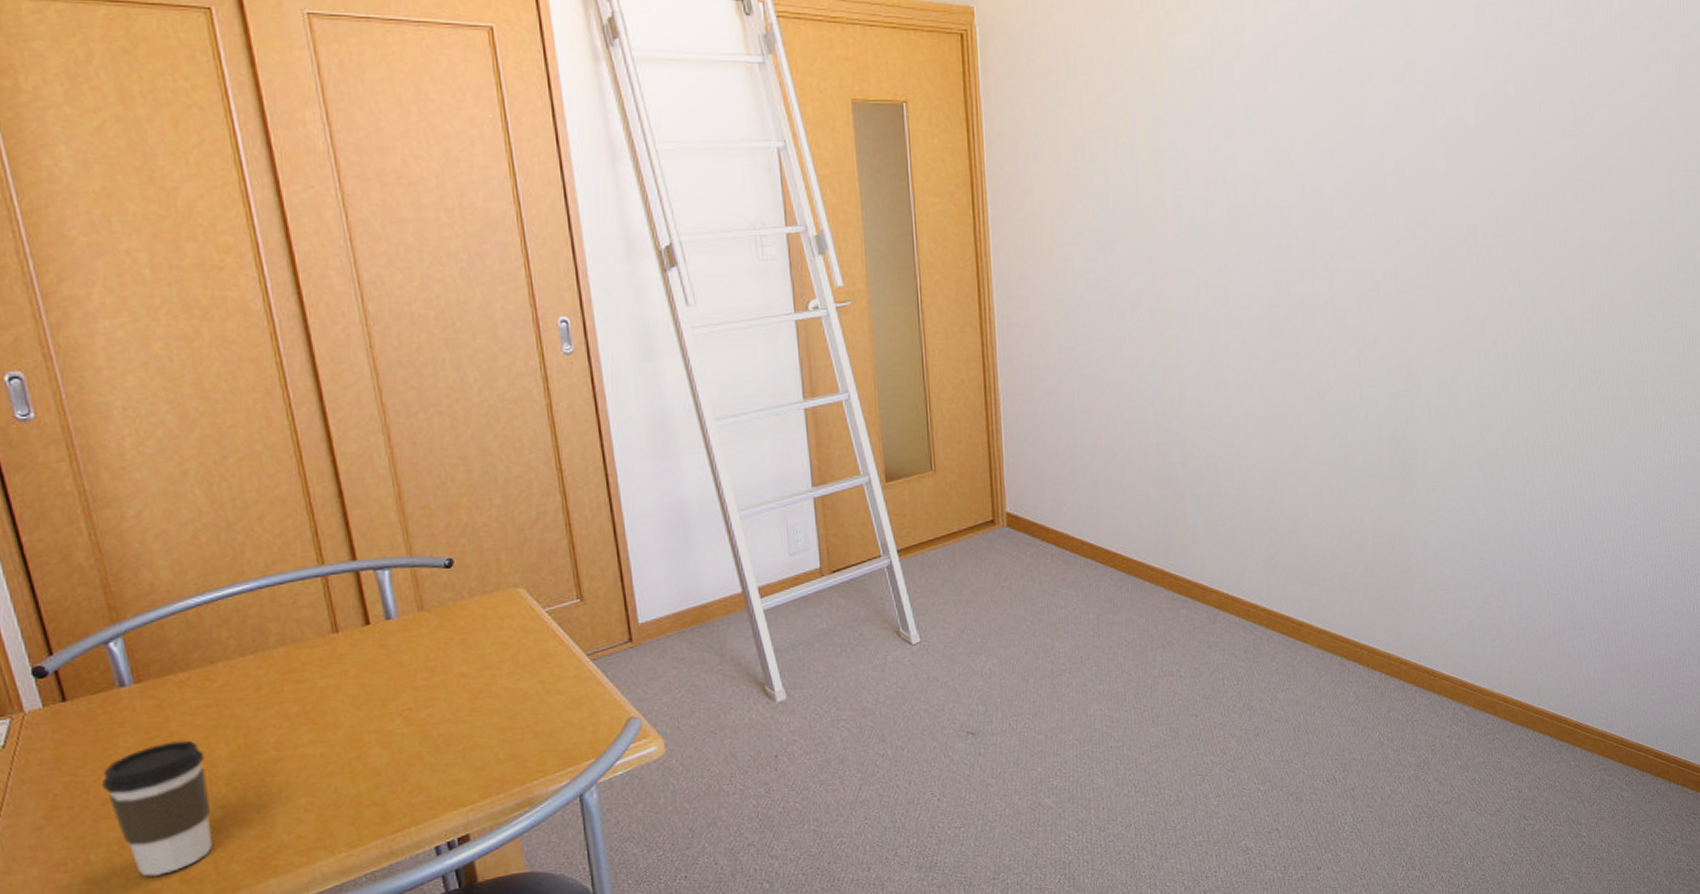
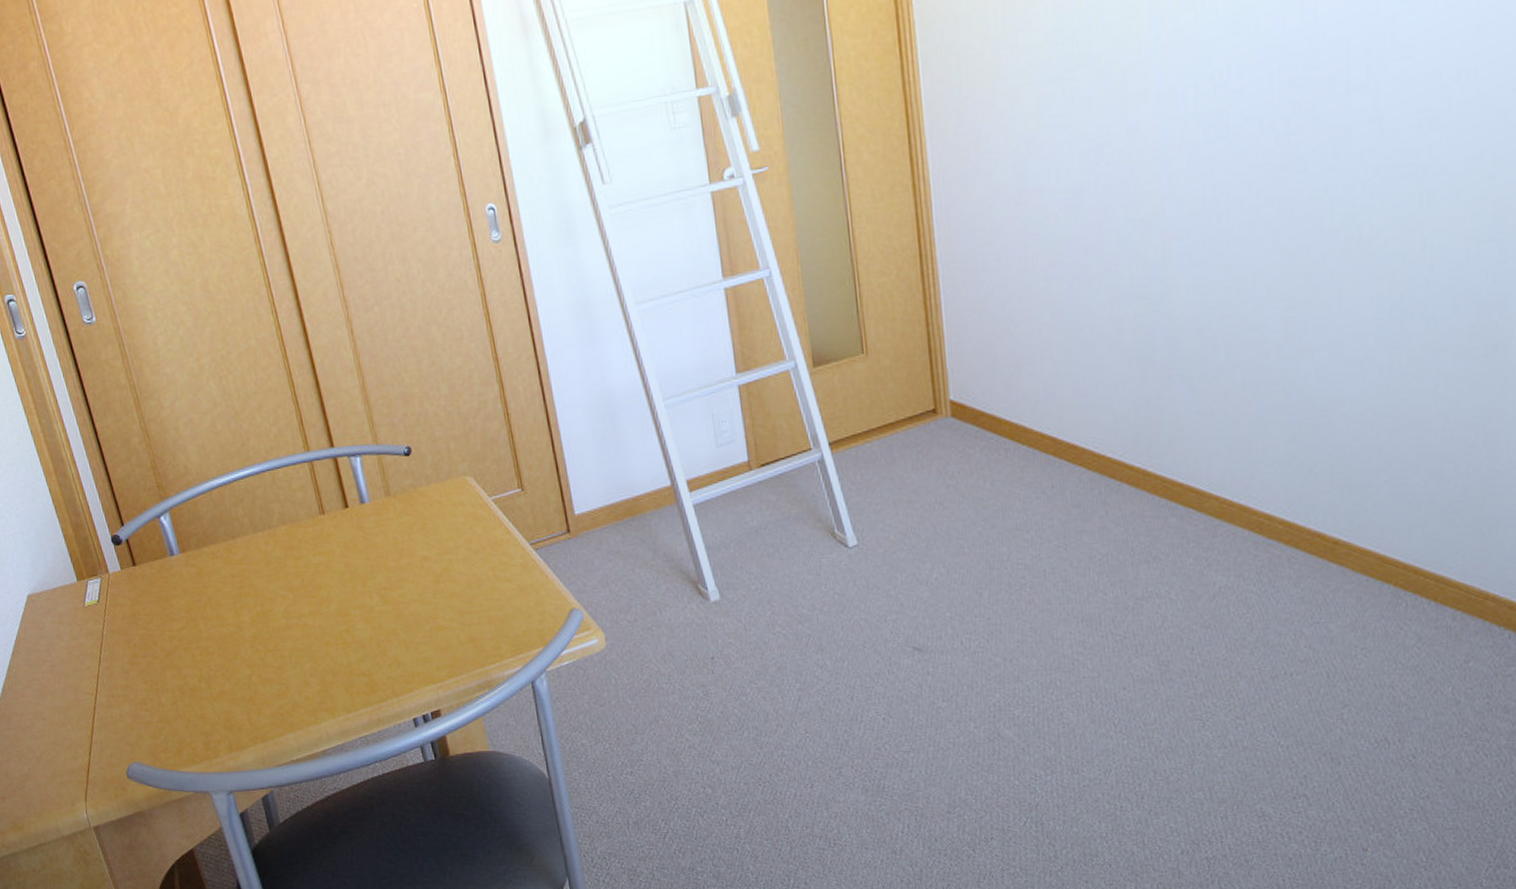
coffee cup: present [101,740,213,877] -> none [164,605,245,721]

